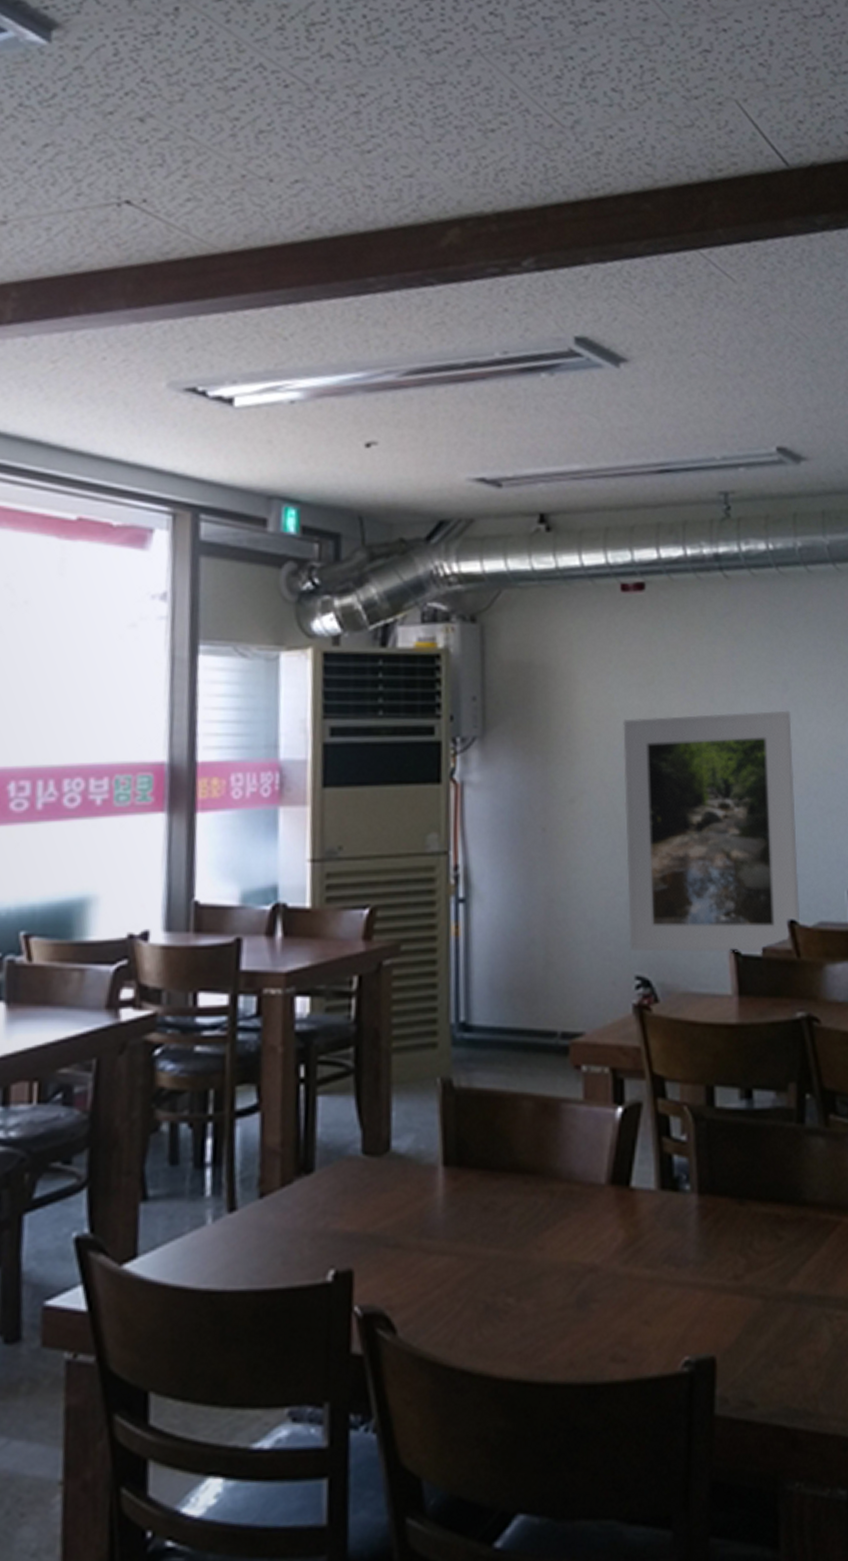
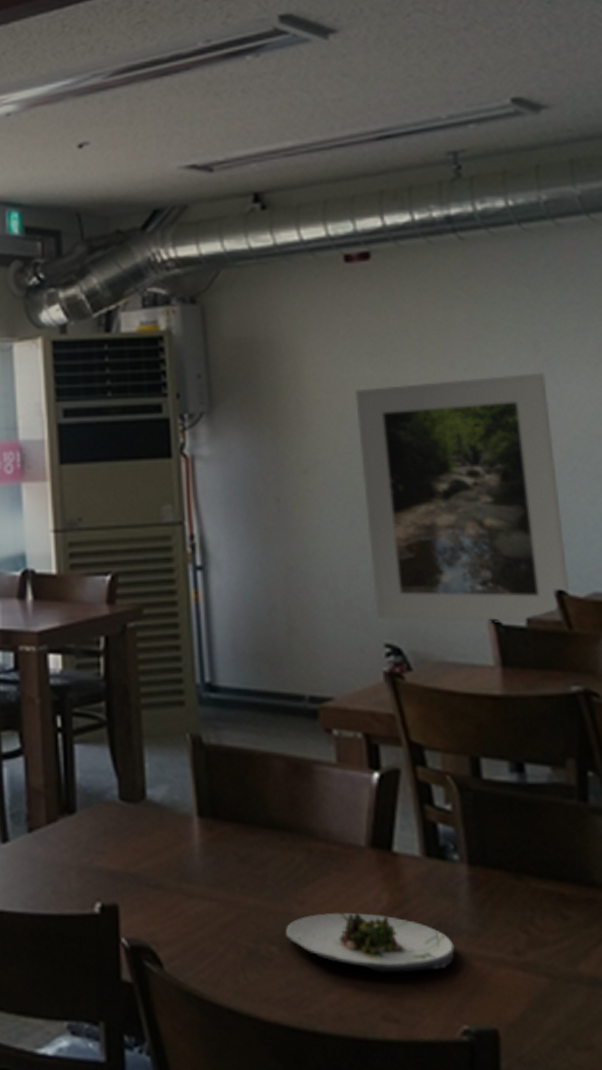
salad plate: none [522,1252,681,1313] -> present [285,912,455,973]

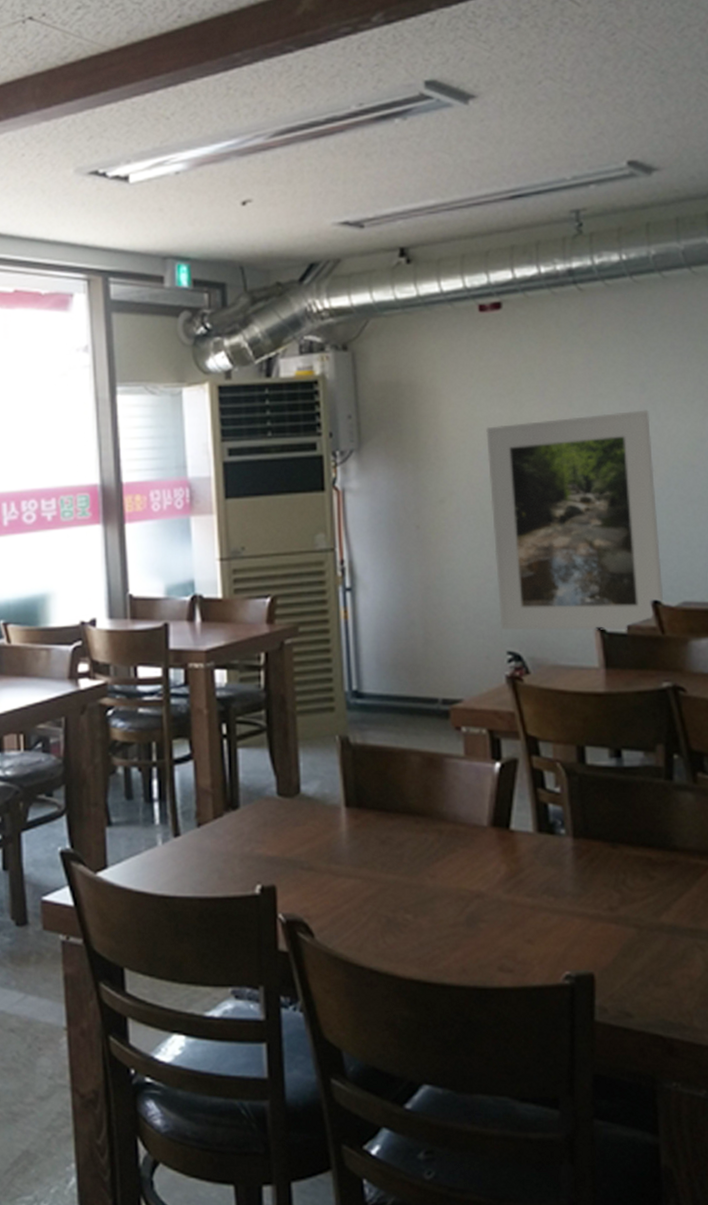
salad plate: present [285,912,455,973] -> none [418,882,560,932]

